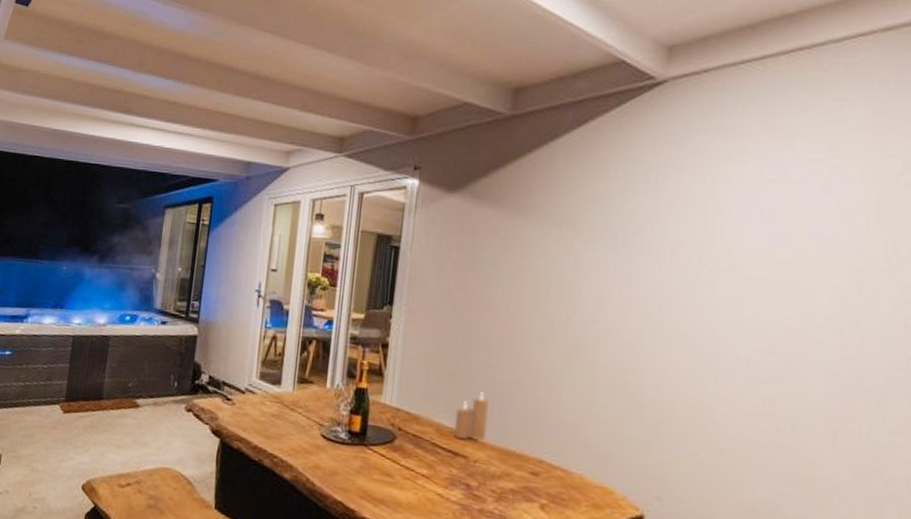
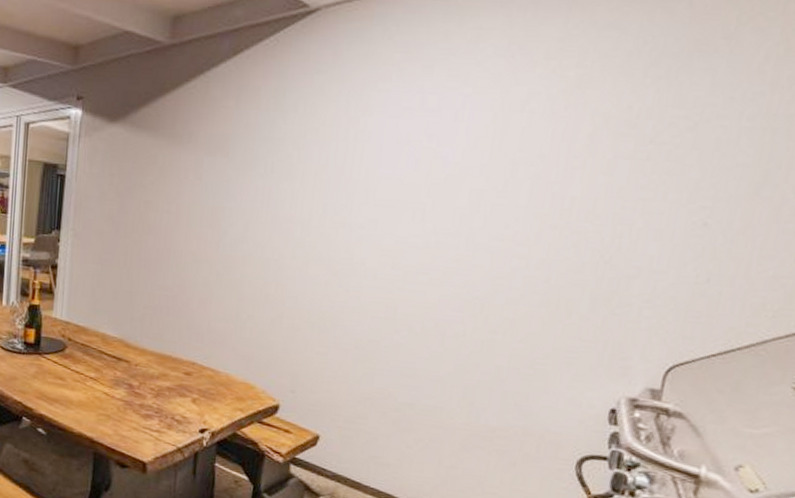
candle: present [454,392,490,441] -> none [118,306,149,348]

